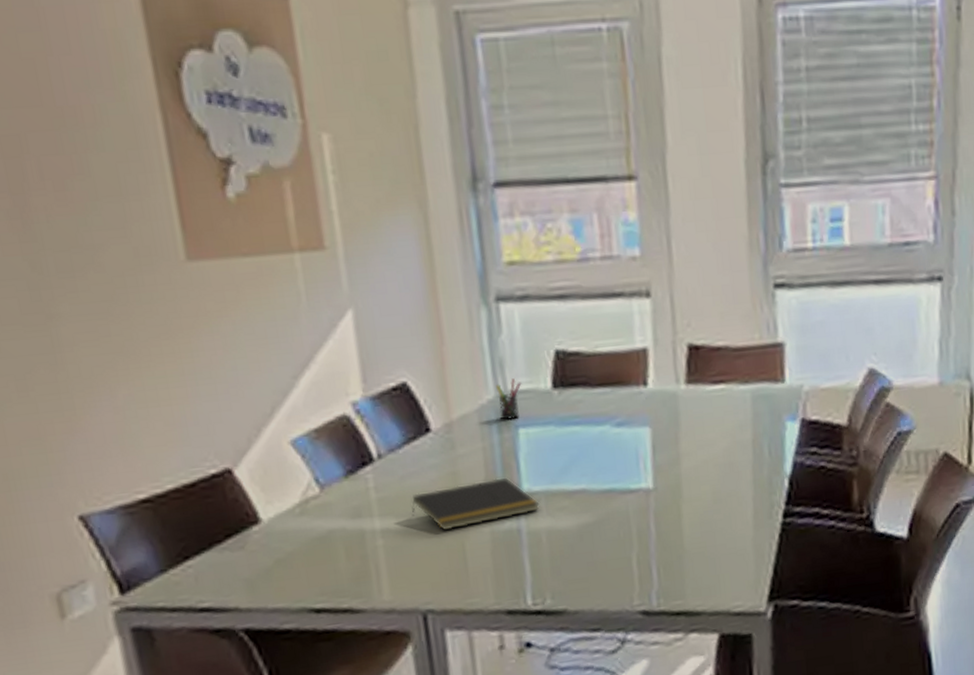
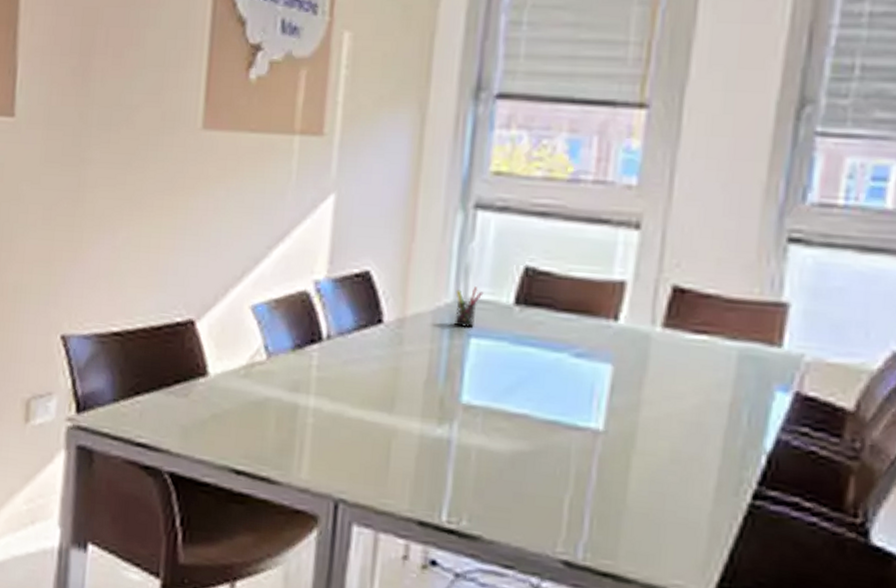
notepad: present [411,477,540,530] -> none [346,381,476,427]

